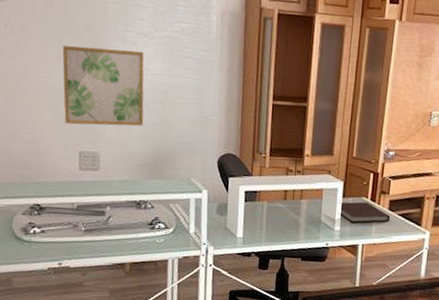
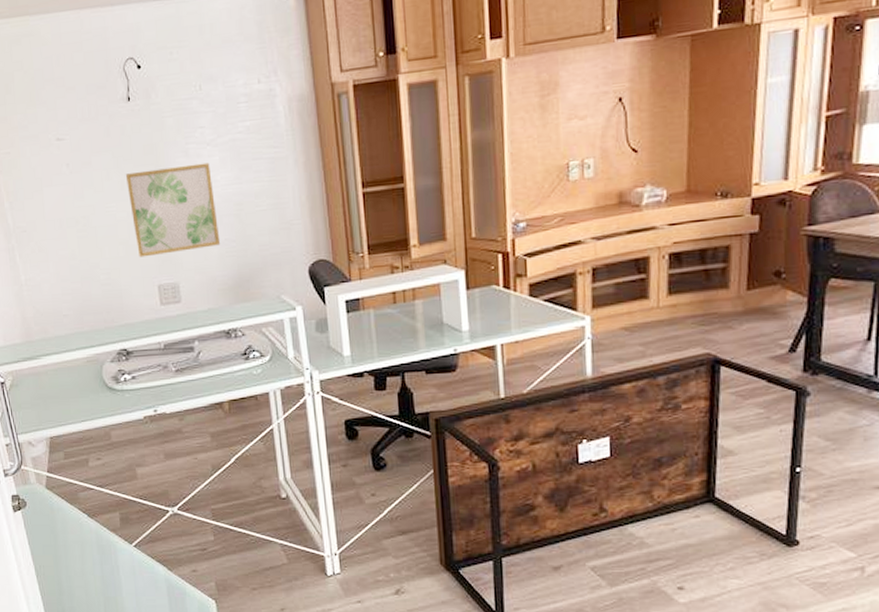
notebook: present [339,201,391,223] -> none [463,291,534,320]

